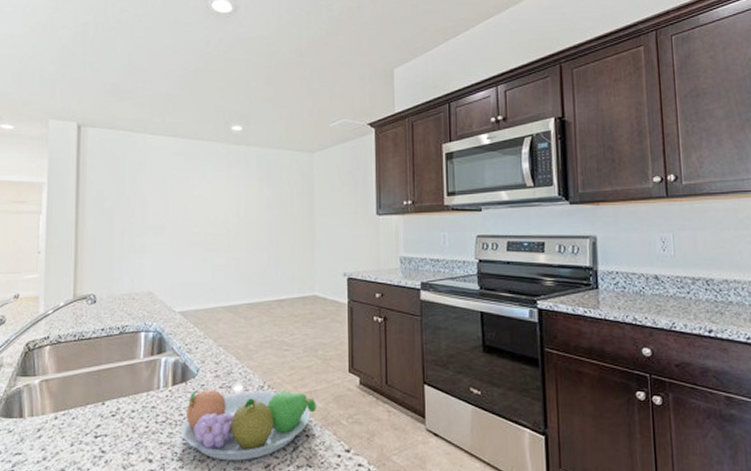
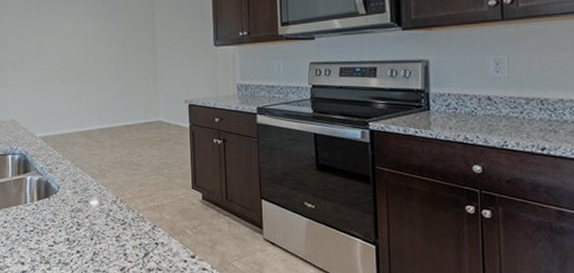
fruit bowl: present [181,389,316,461] -> none [47,203,164,264]

